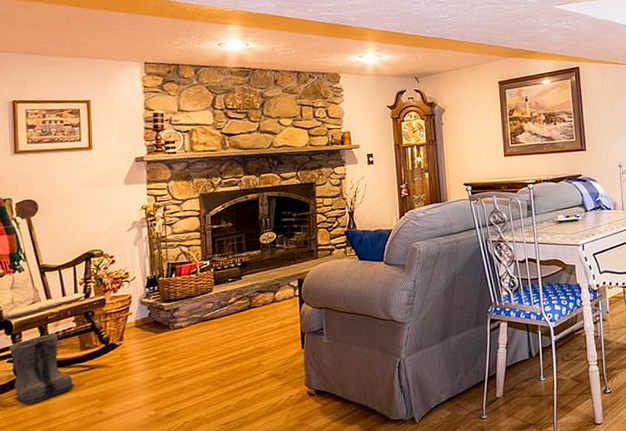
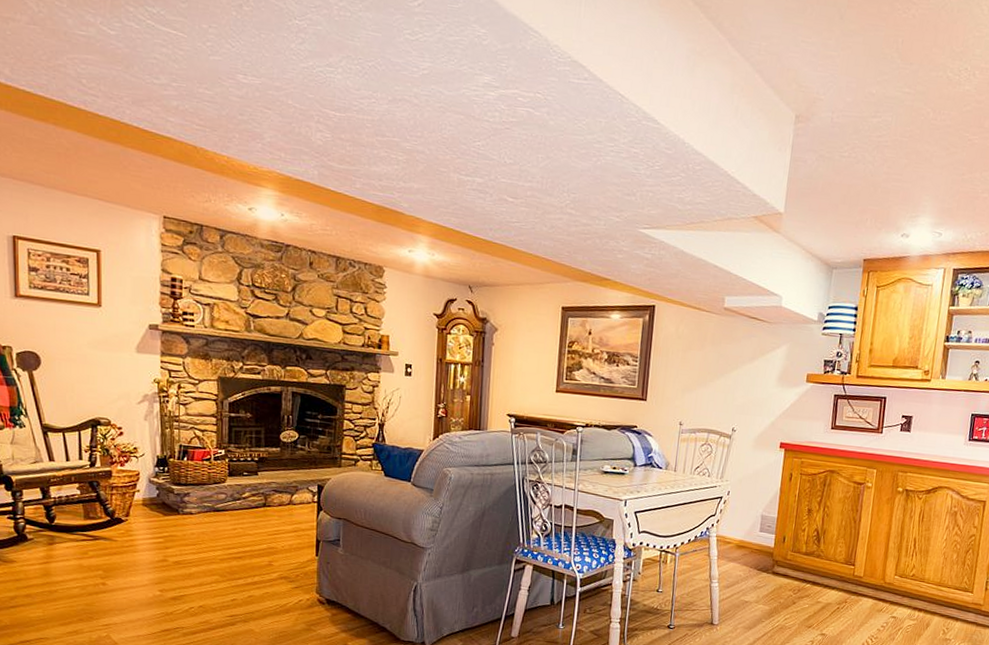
boots: present [9,333,77,404] -> none [9,497,80,564]

